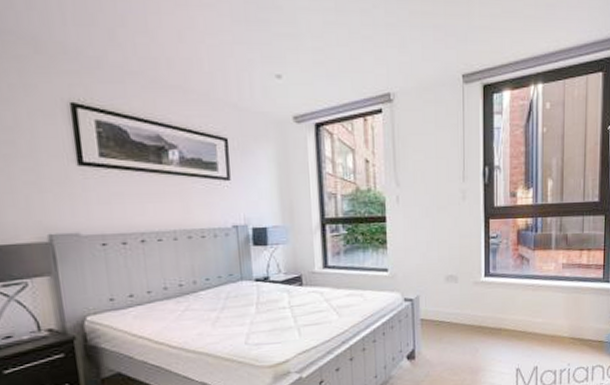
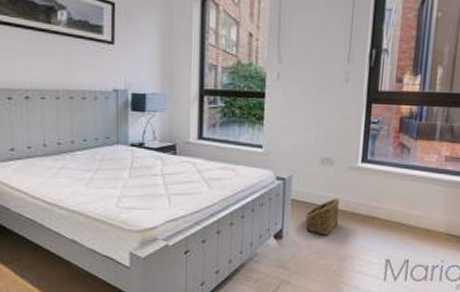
basket: none [435,314,468,351] -> present [305,198,339,236]

